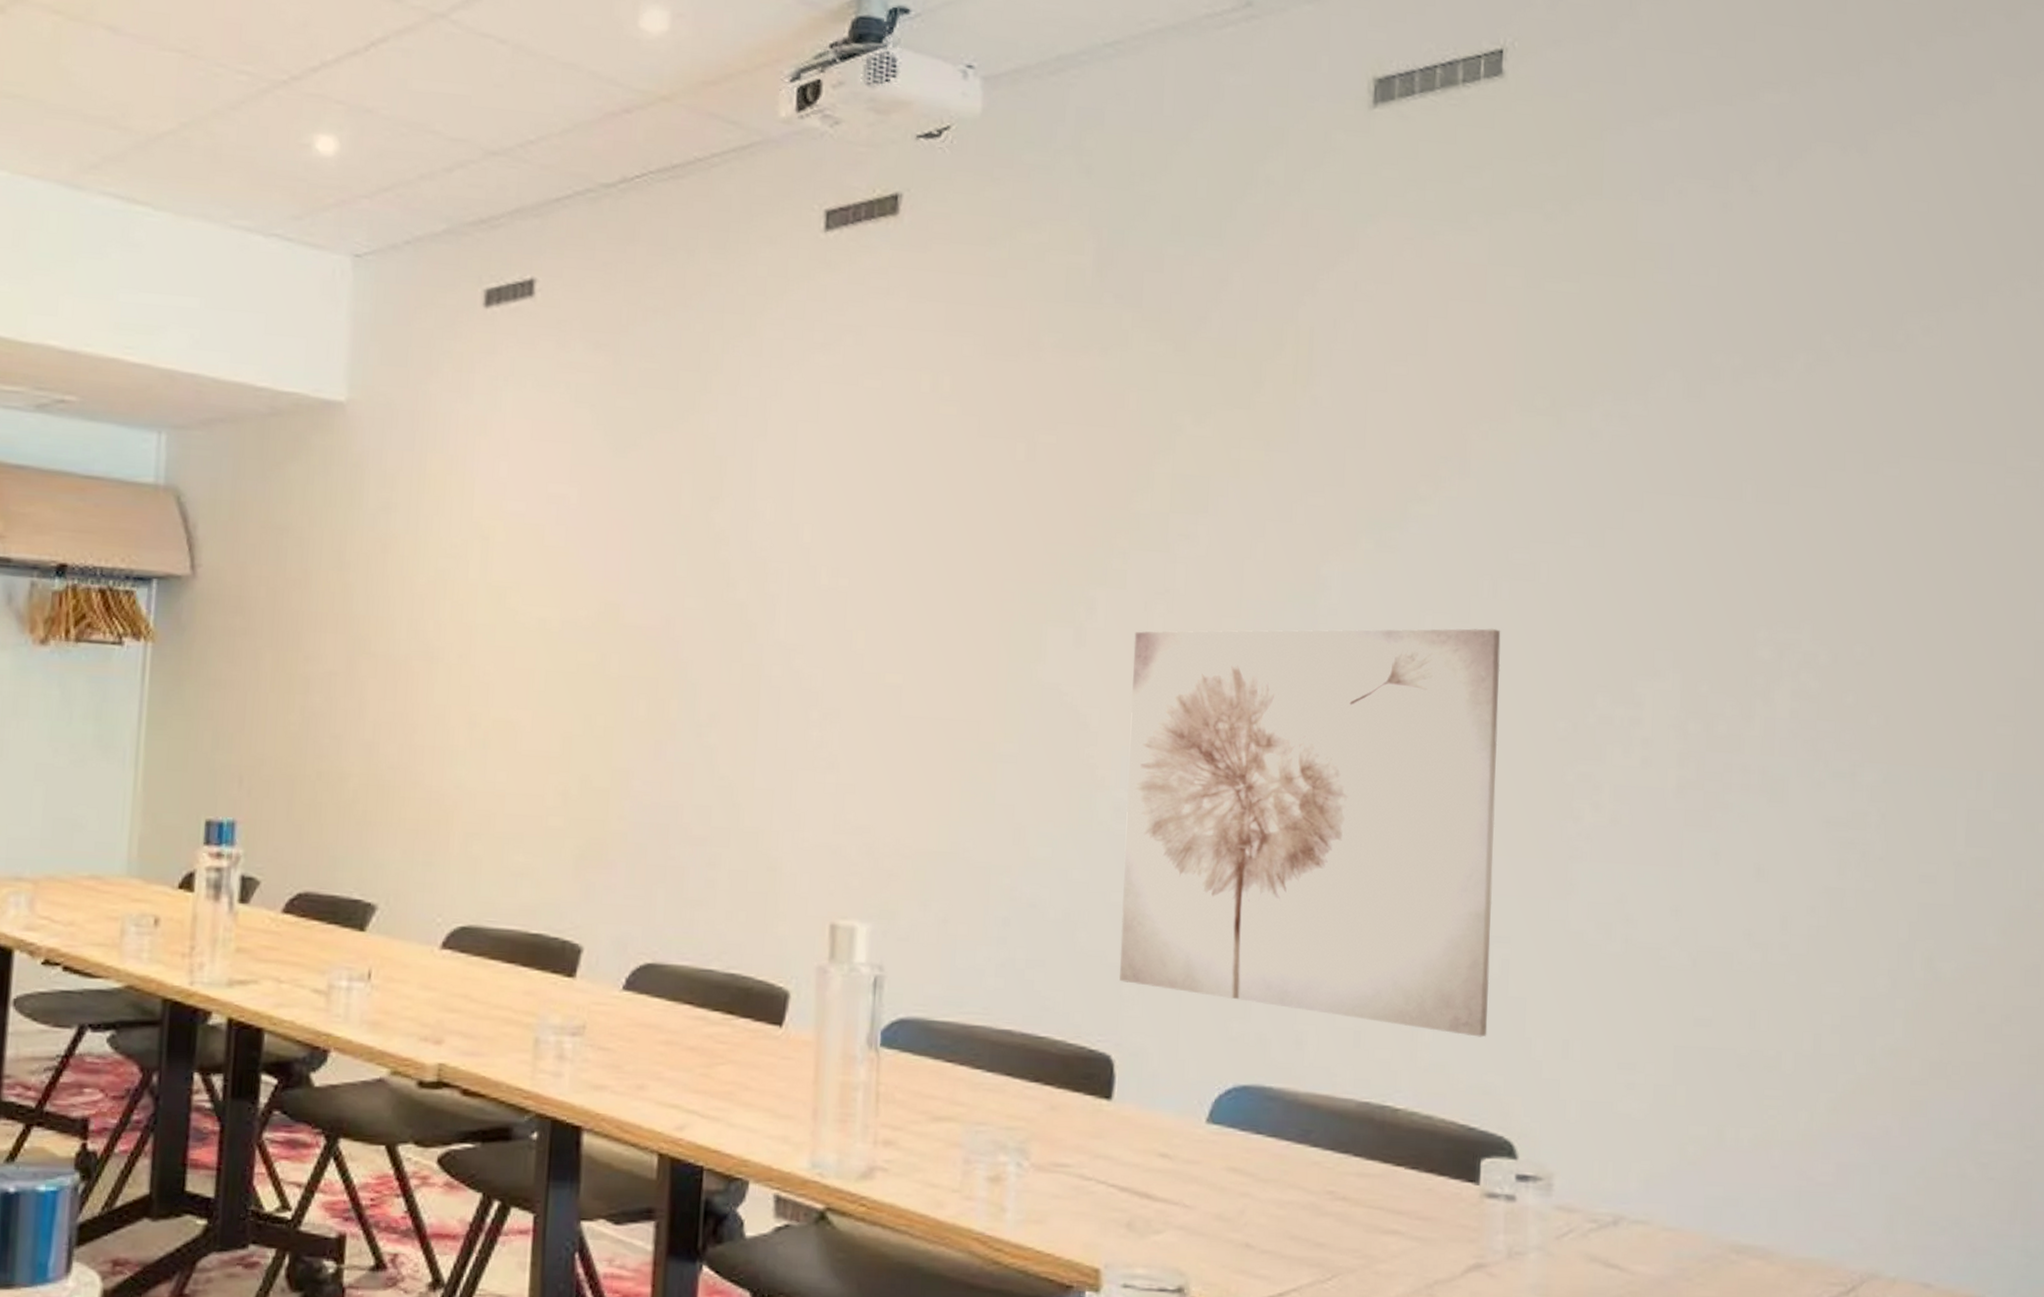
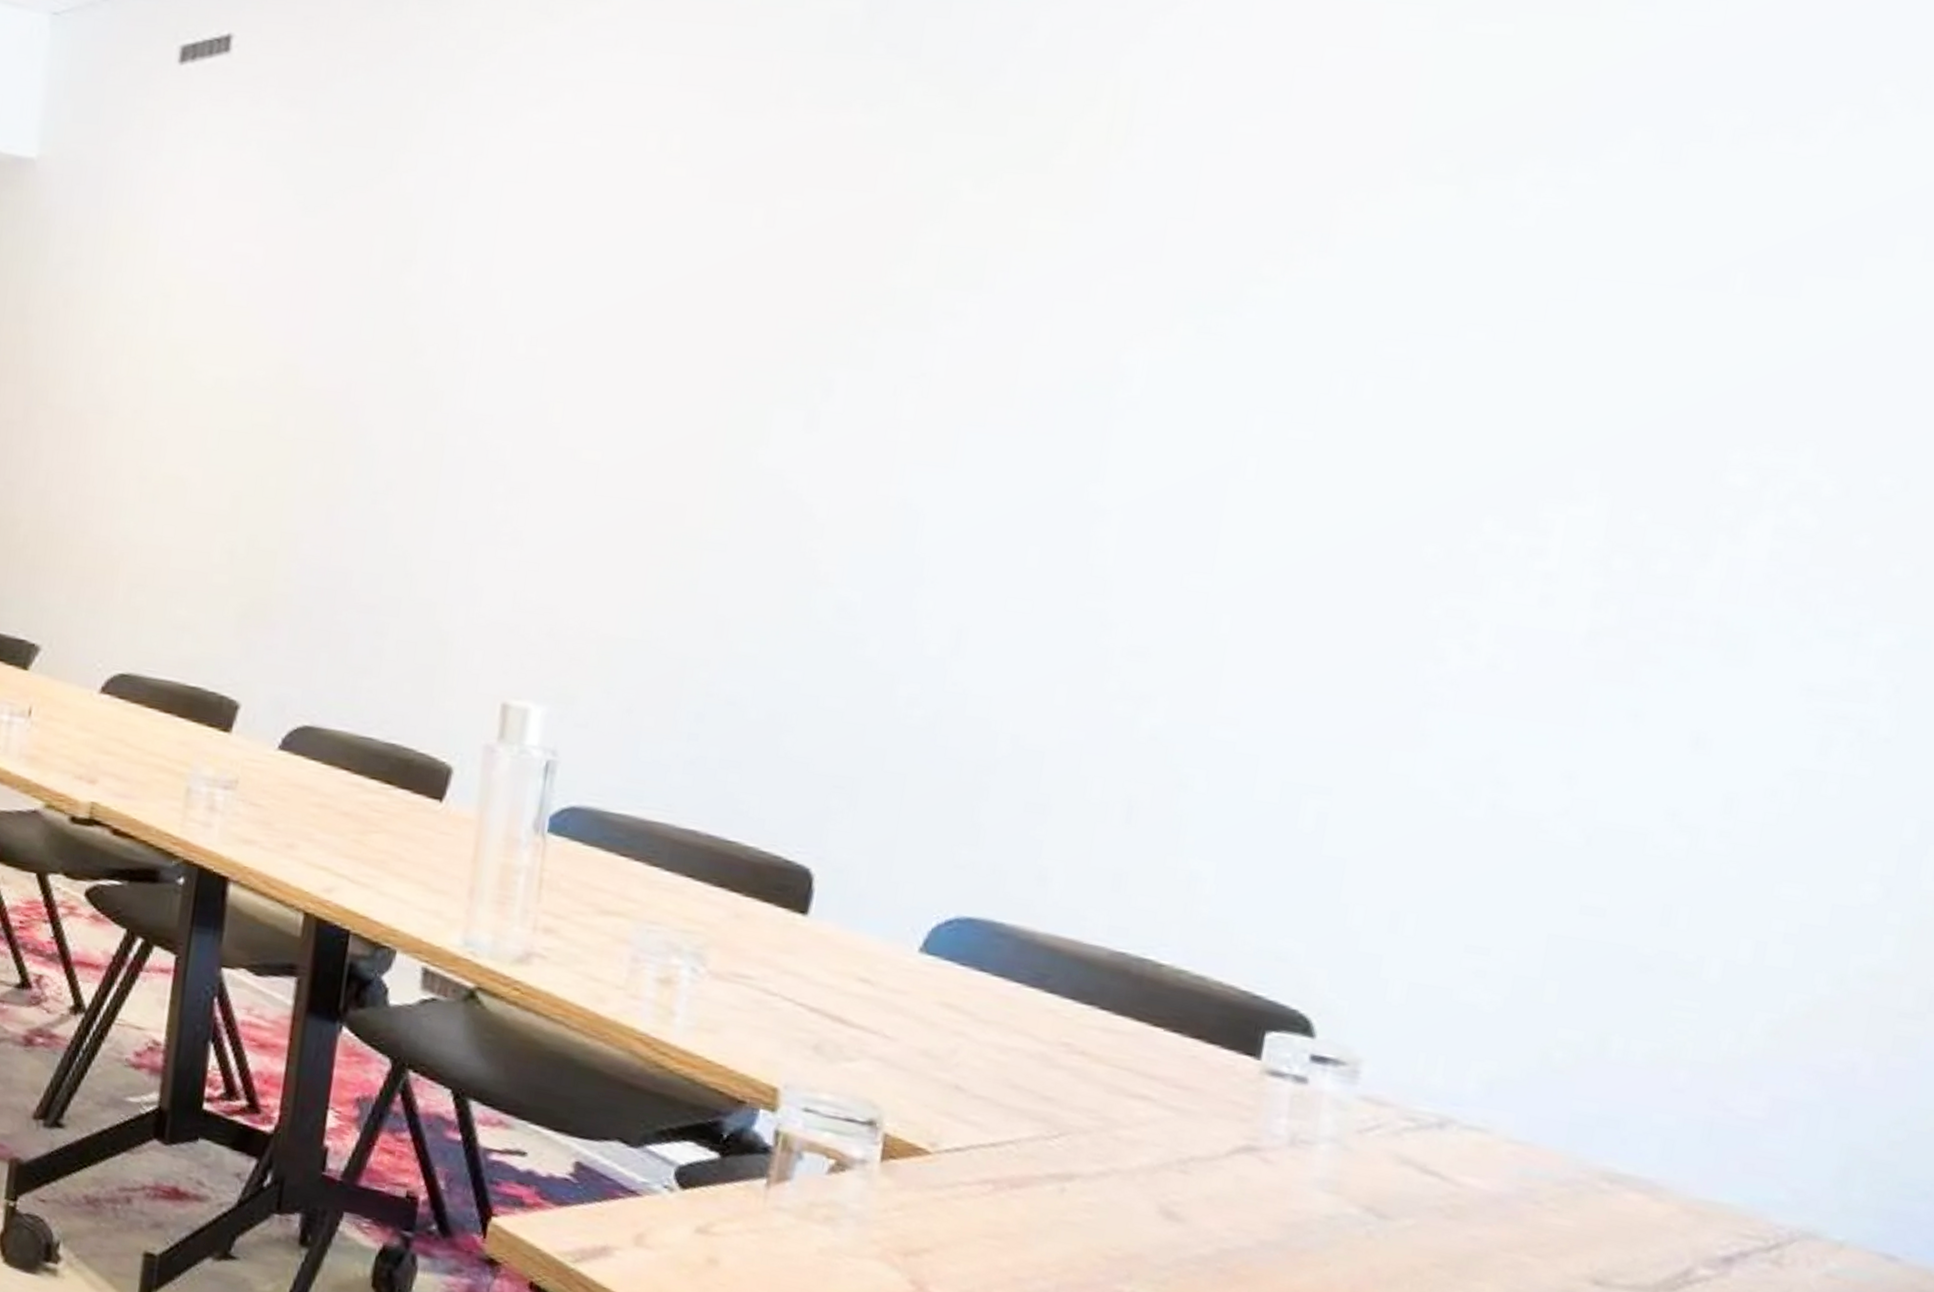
wall art: present [1119,628,1501,1037] -> none [828,417,1358,897]

